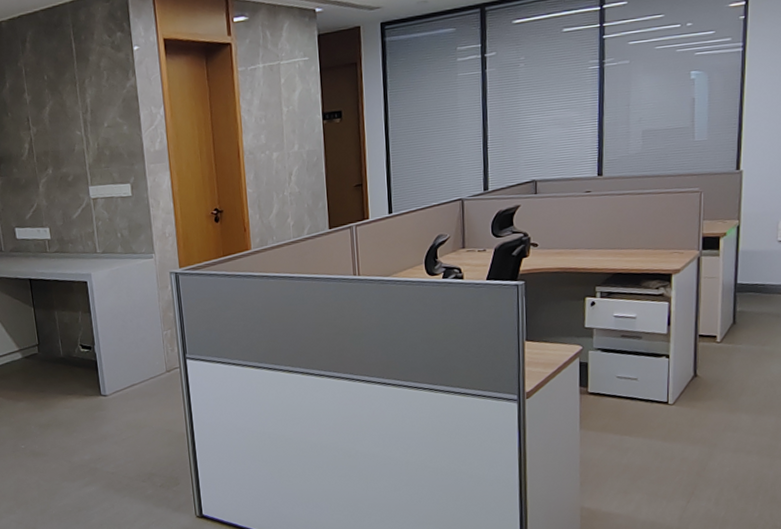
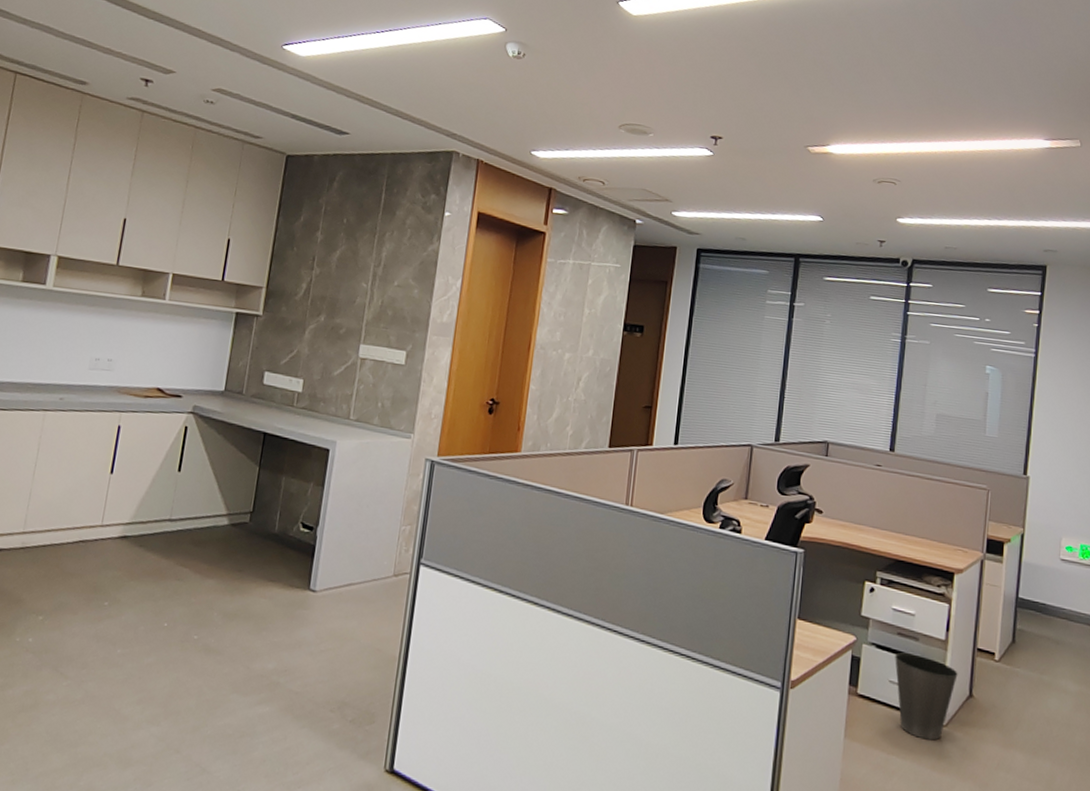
waste basket: none [620,350,682,419] -> present [895,652,958,741]

